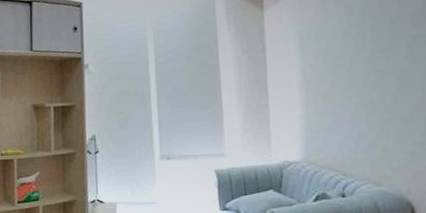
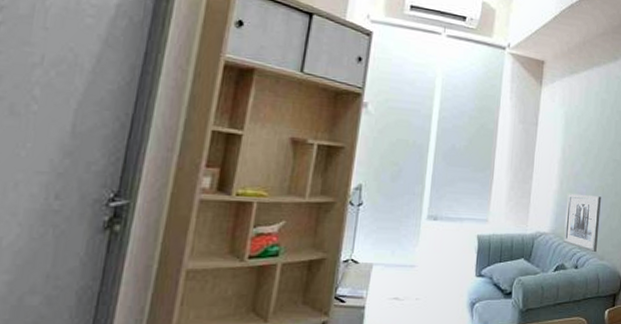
wall art: none [317,115,369,179] -> present [564,193,601,253]

